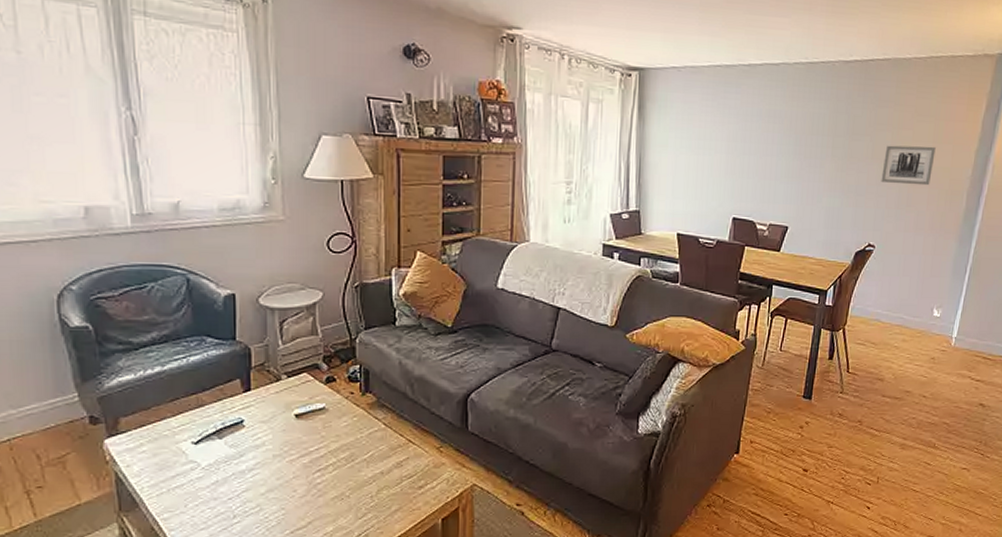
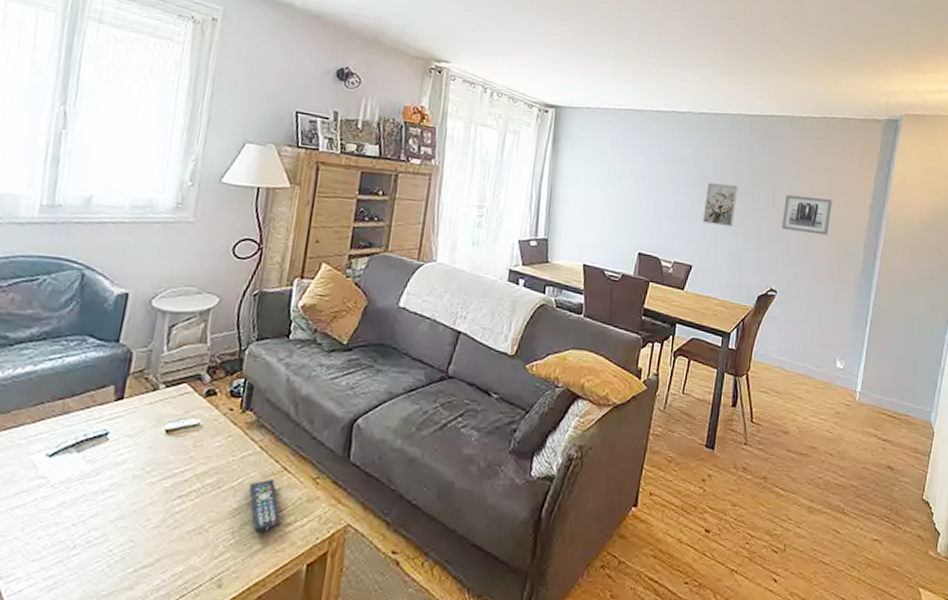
remote control: none [379,450,413,495] -> present [248,479,281,532]
wall art: none [798,138,836,185] -> present [702,182,739,228]

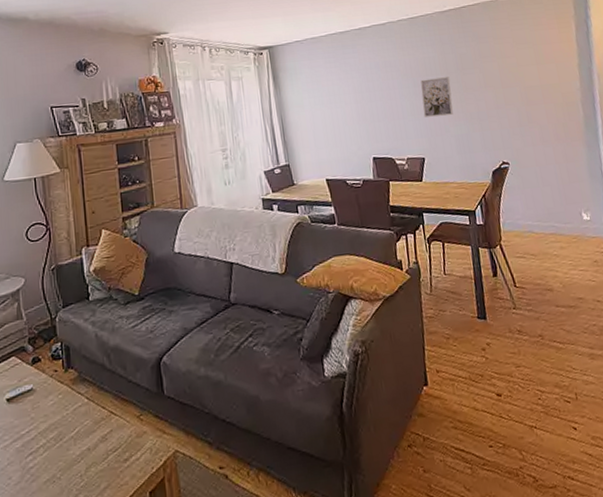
remote control: present [248,479,281,532] -> none [85,423,119,472]
wall art: present [781,194,832,236] -> none [495,67,544,106]

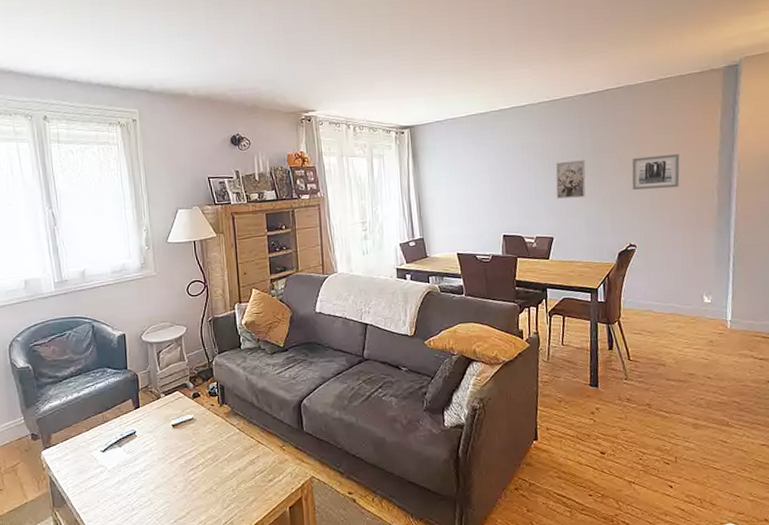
wall art: none [495,67,544,106] -> present [632,153,680,190]

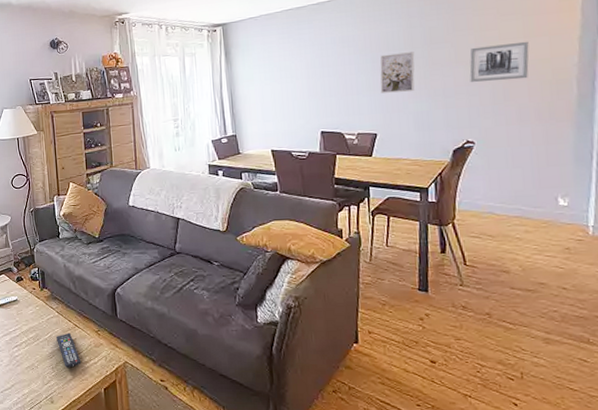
remote control: none [236,450,265,488] -> present [55,332,81,368]

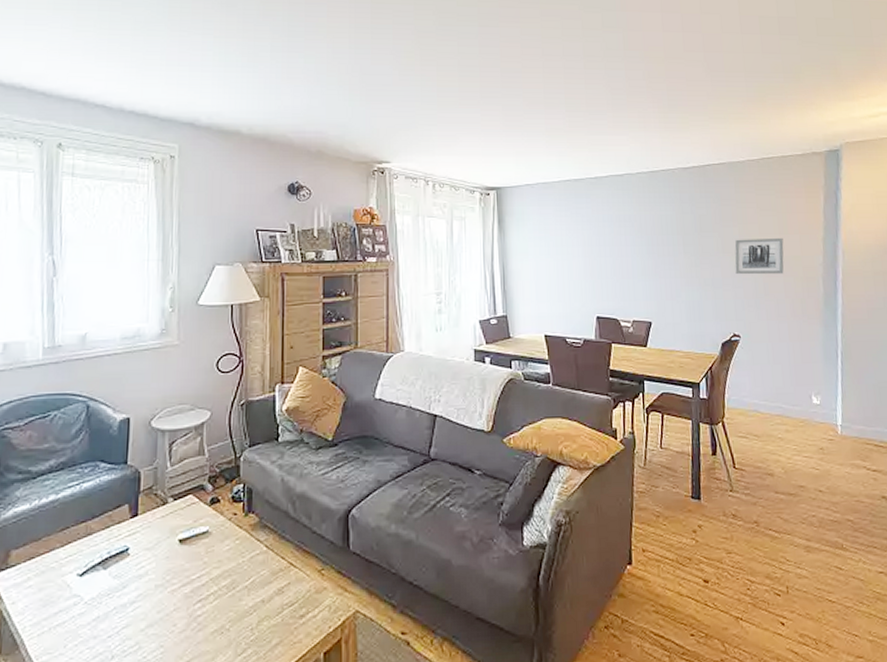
remote control: present [55,332,81,368] -> none [260,575,295,627]
wall art: present [380,52,415,93] -> none [654,238,687,280]

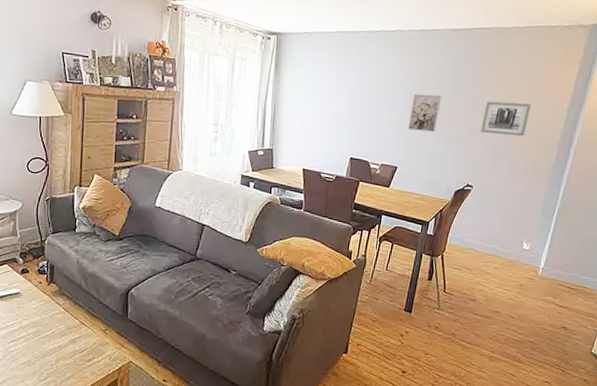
wall art: none [654,238,687,280] -> present [407,93,442,133]

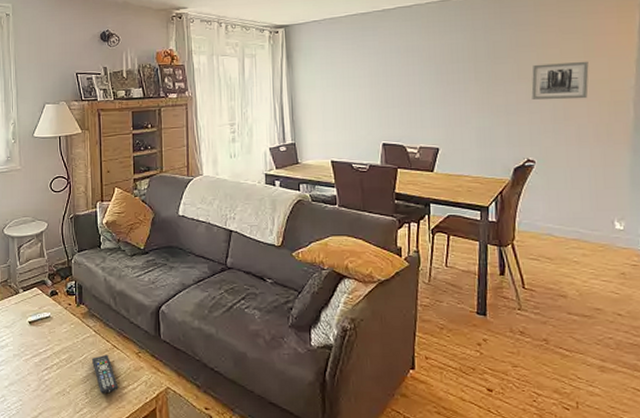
remote control: none [58,330,84,365] -> present [91,354,119,394]
wall art: present [407,93,442,133] -> none [443,65,479,107]

